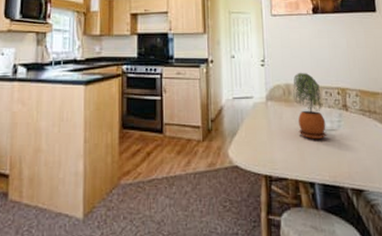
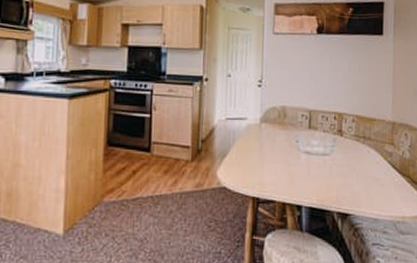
potted plant: present [293,72,327,139] -> none [289,94,319,163]

